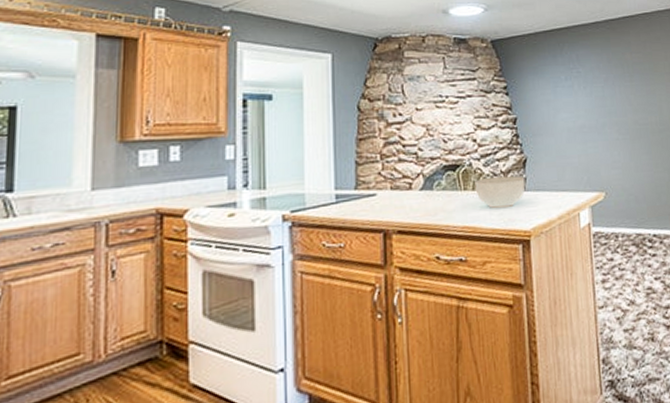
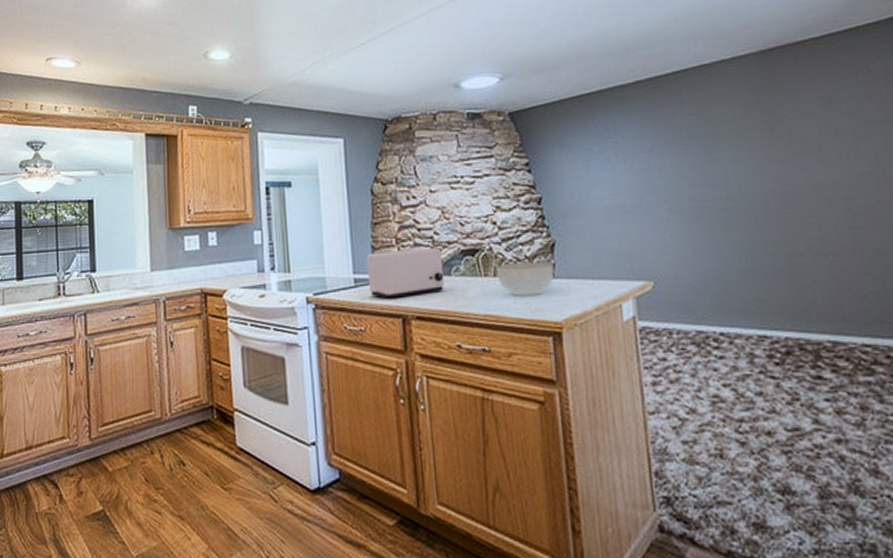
toaster: none [349,163,426,214] -> present [366,247,445,299]

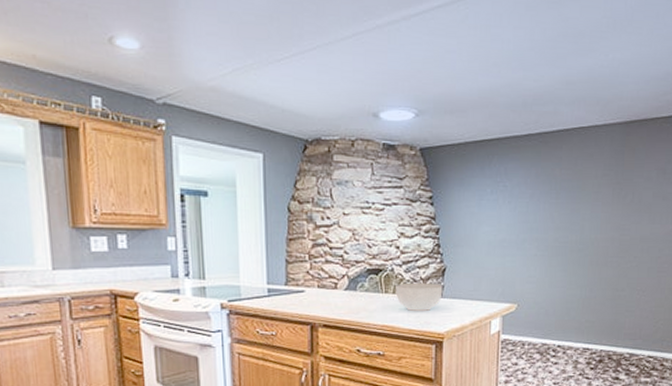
toaster: present [366,247,445,299] -> none [280,264,350,308]

